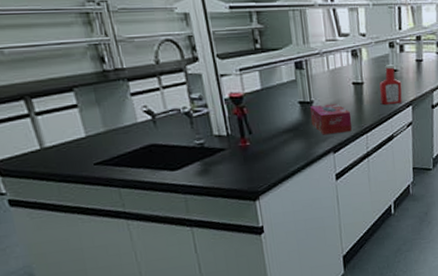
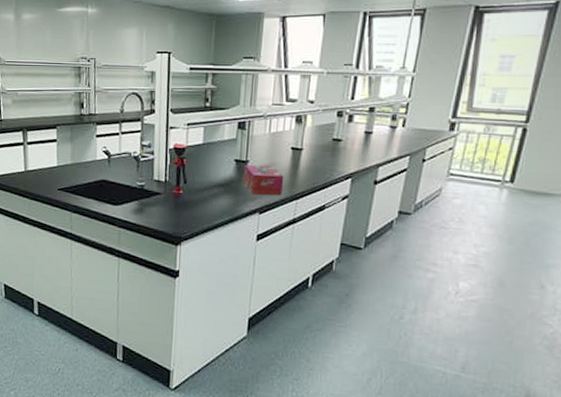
ketchup bottle: present [379,64,402,105] -> none [317,134,344,174]

